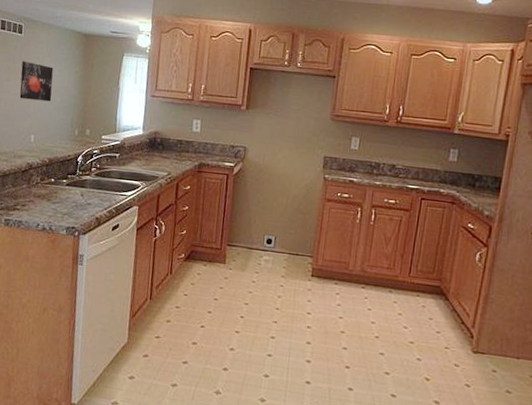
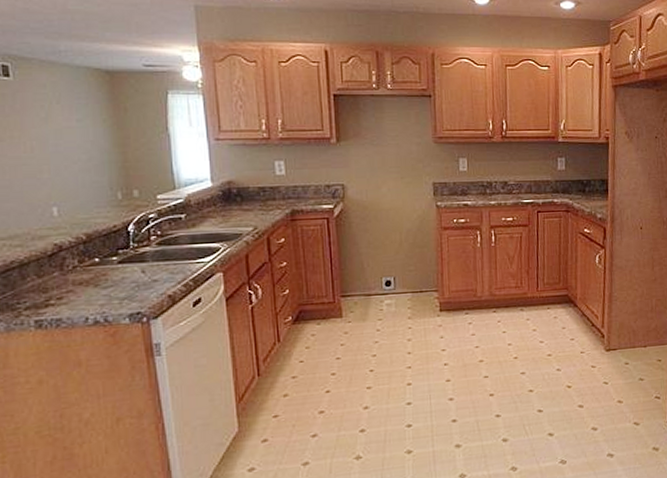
wall art: present [20,61,54,102] -> none [18,112,74,163]

